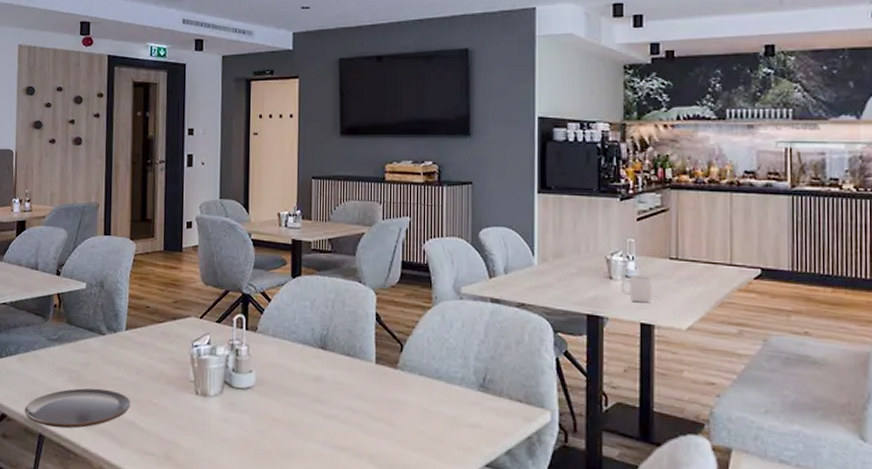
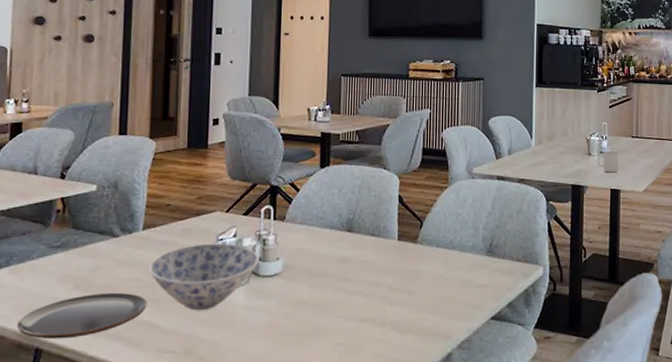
bowl: none [131,348,233,417] -> present [149,243,260,311]

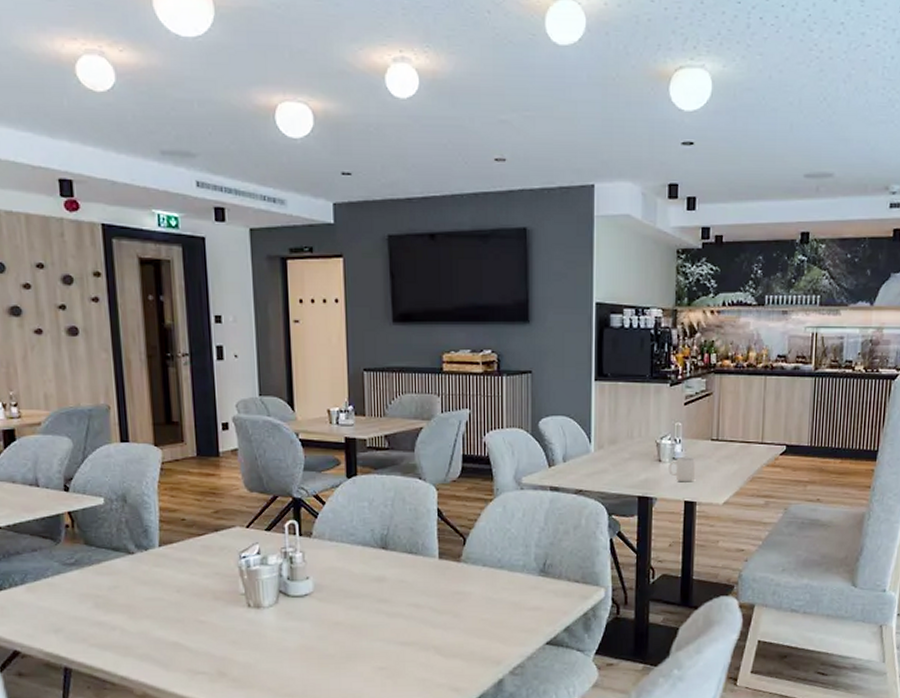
plate: present [16,292,147,339] -> none [41,612,173,659]
bowl: present [149,243,260,311] -> none [170,561,288,632]

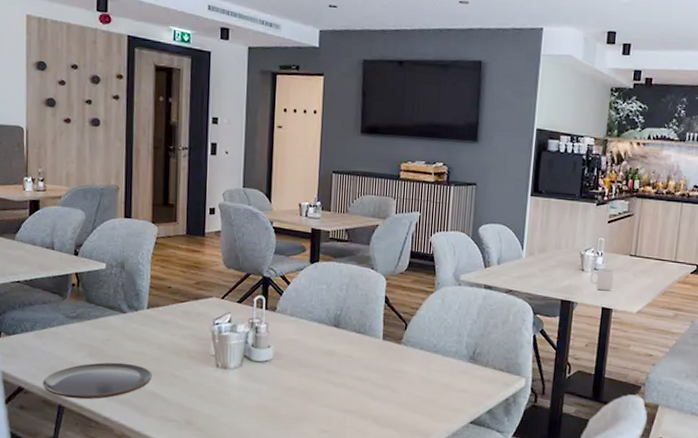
plate: none [41,612,173,659] -> present [42,362,152,400]

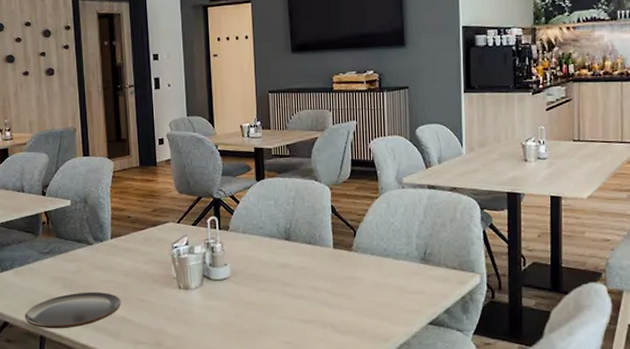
cup: present [590,268,614,291] -> none [534,157,559,179]

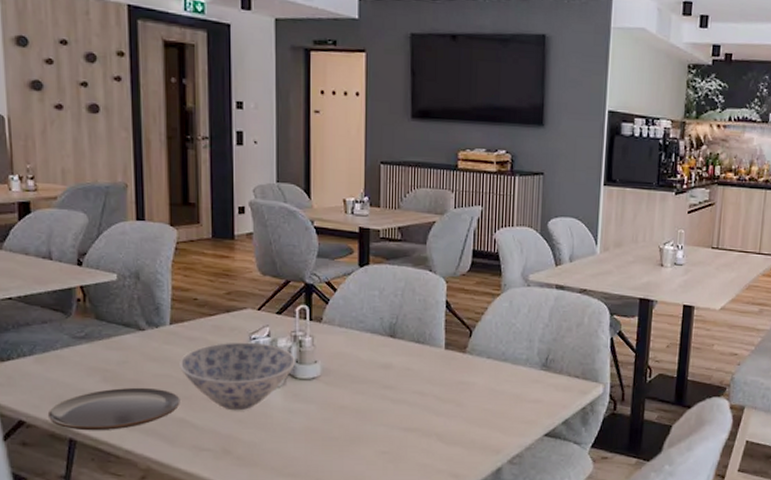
bowl: none [119,250,210,309] -> present [179,342,296,411]

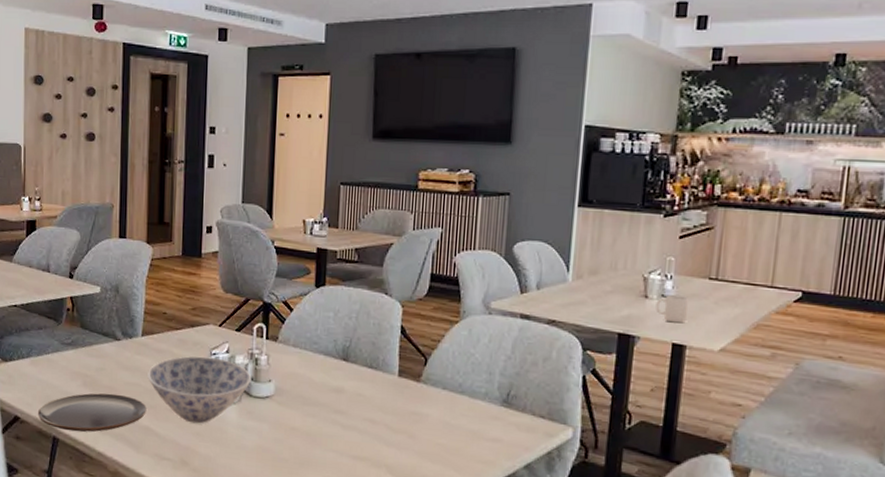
cup: none [670,263,695,287] -> present [655,295,688,323]

